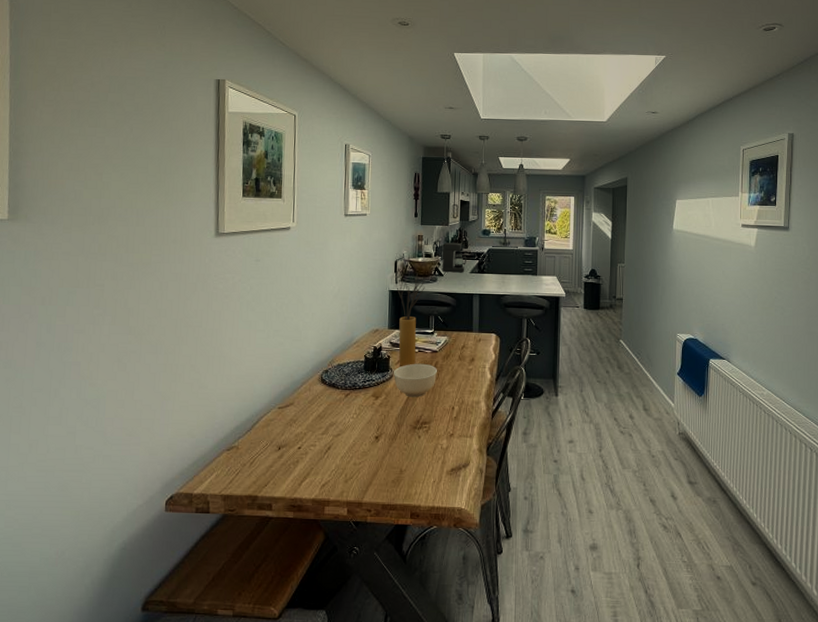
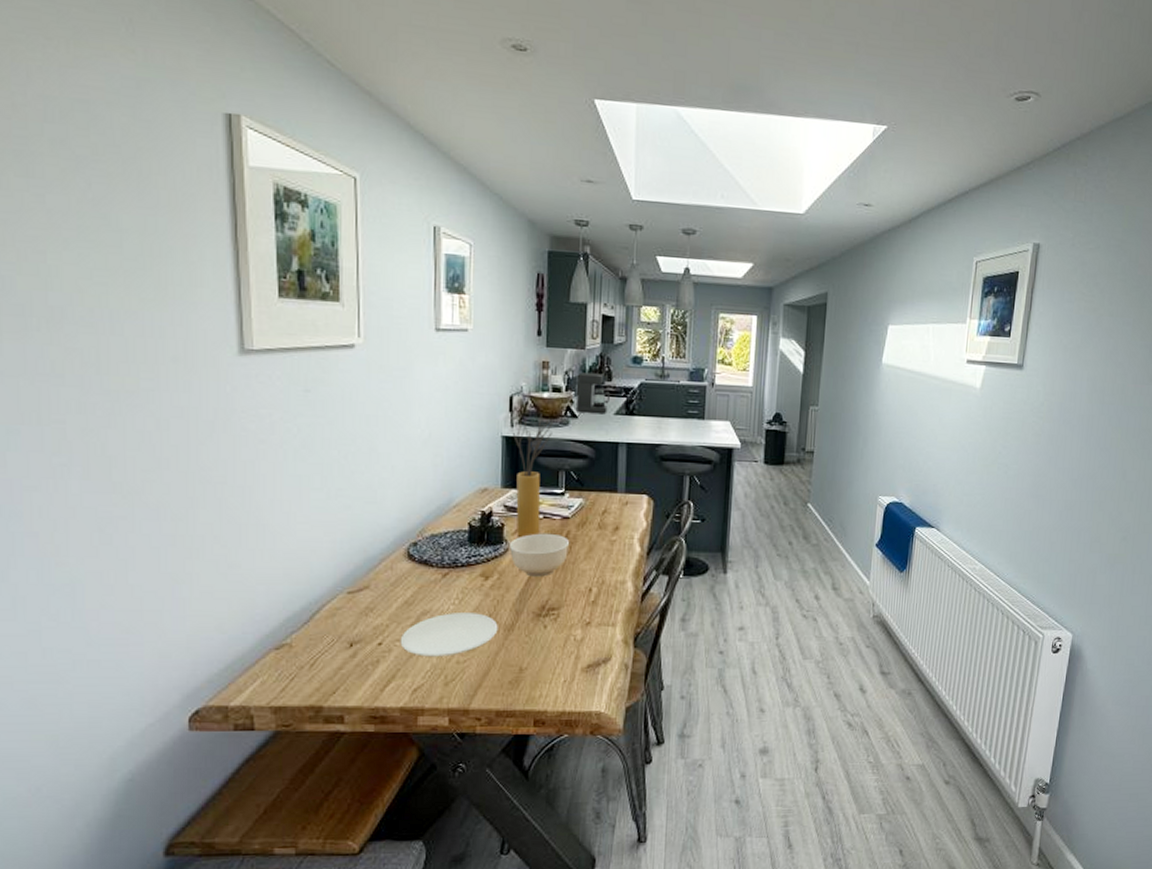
plate: none [313,425,385,459] -> present [400,613,498,657]

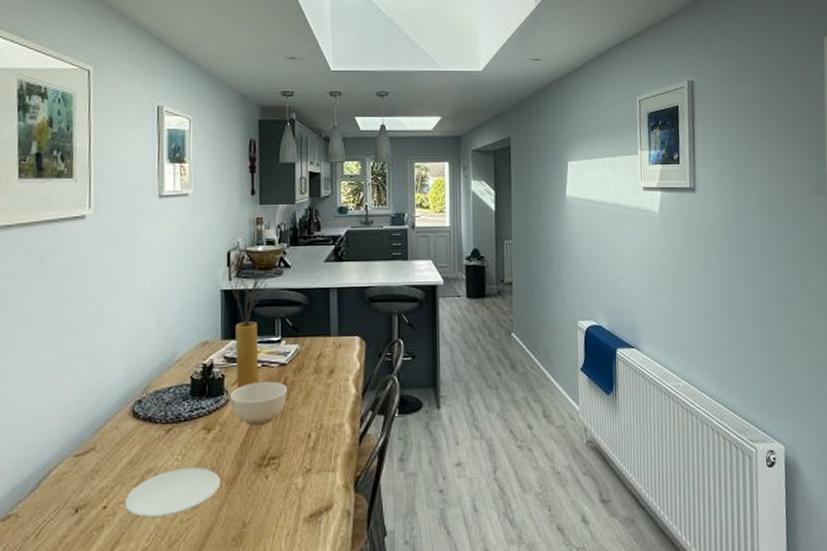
coffee maker: present [577,372,610,414] -> none [289,225,319,263]

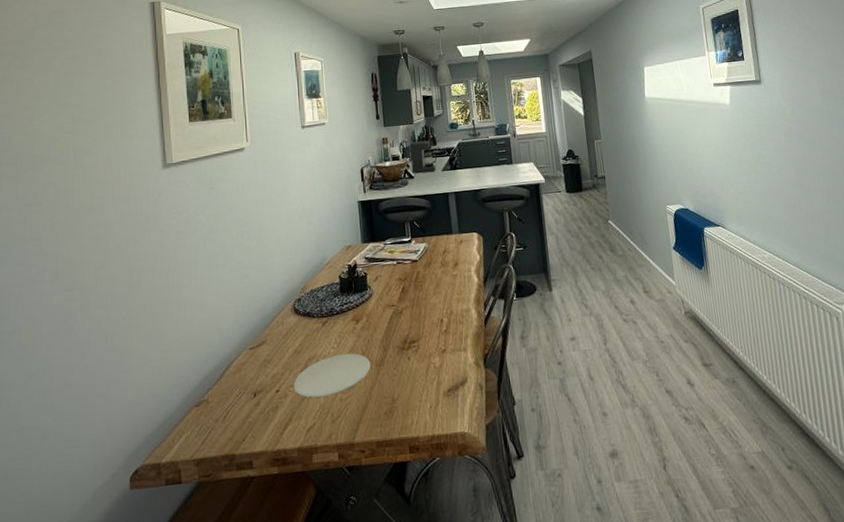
vase: present [230,265,268,388] -> none [365,178,396,284]
bowl: present [230,381,288,426] -> none [373,275,421,316]
coffee maker: none [289,225,319,263] -> present [410,140,437,173]

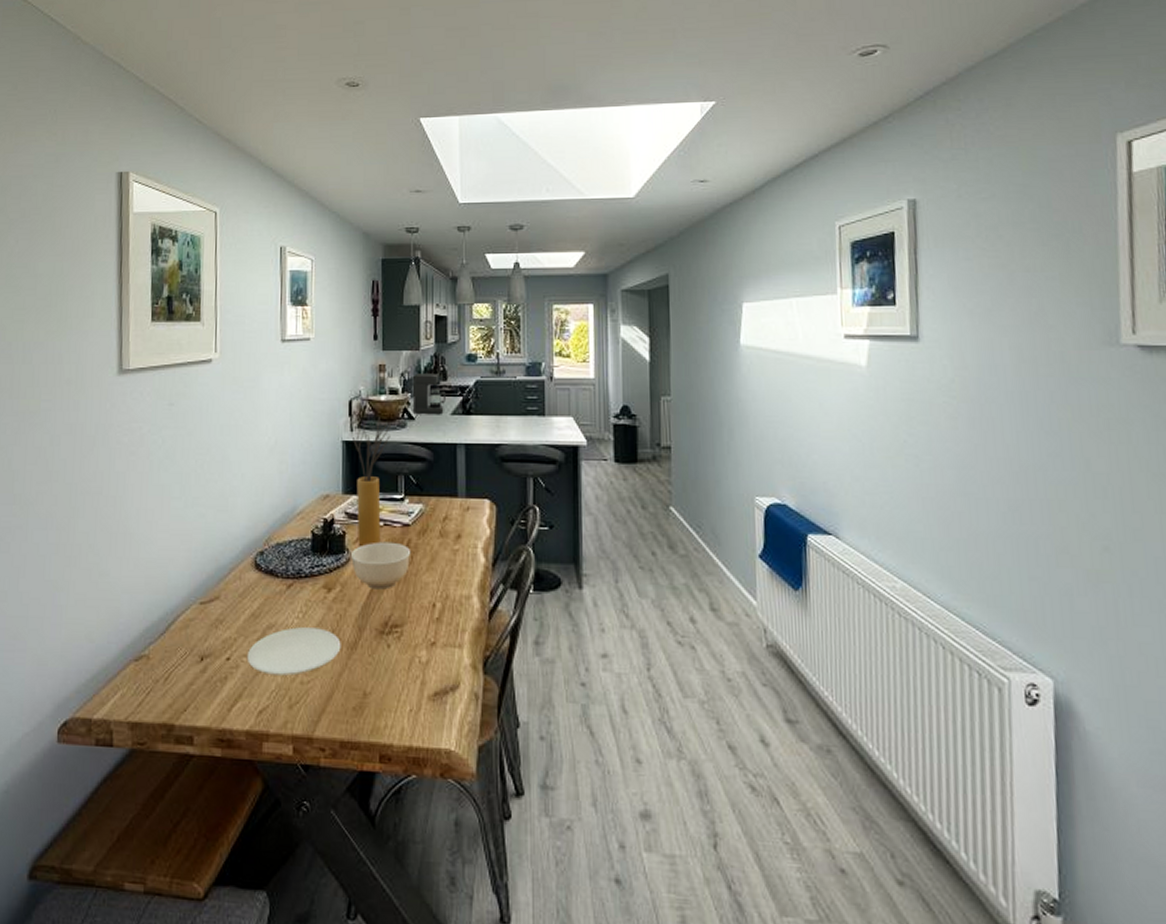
vase: none [365,178,396,284] -> present [351,416,391,547]
bowl: none [373,275,421,316] -> present [351,541,411,590]

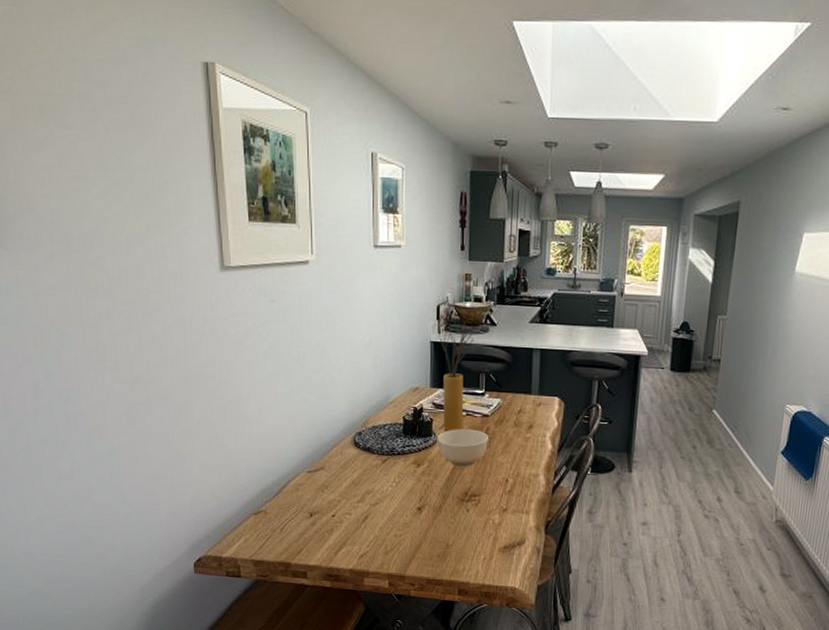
plate: present [246,627,341,676] -> none [349,493,428,530]
coffee maker: present [413,373,446,415] -> none [496,284,525,322]

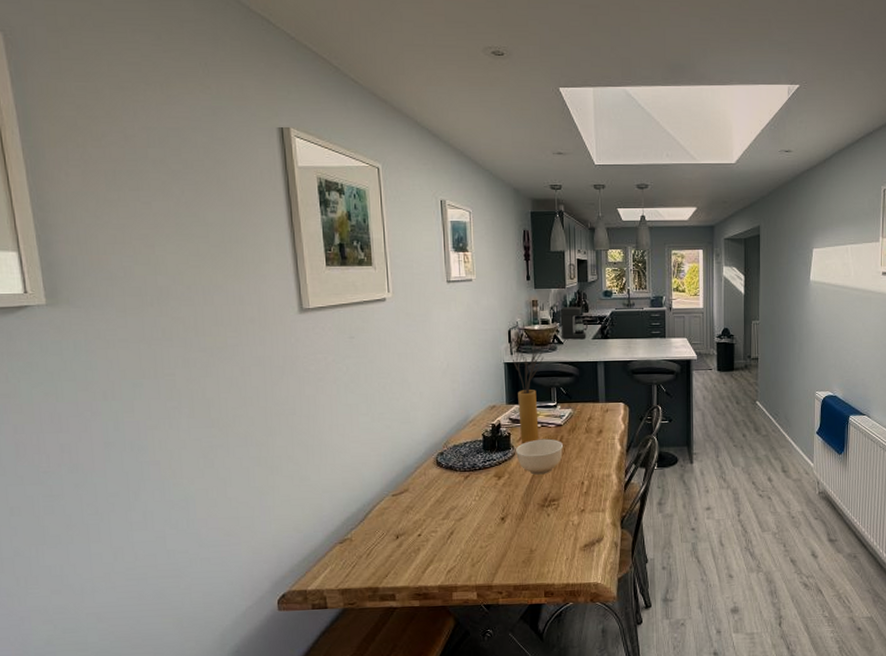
coffee maker: none [496,284,525,322] -> present [561,307,588,340]

